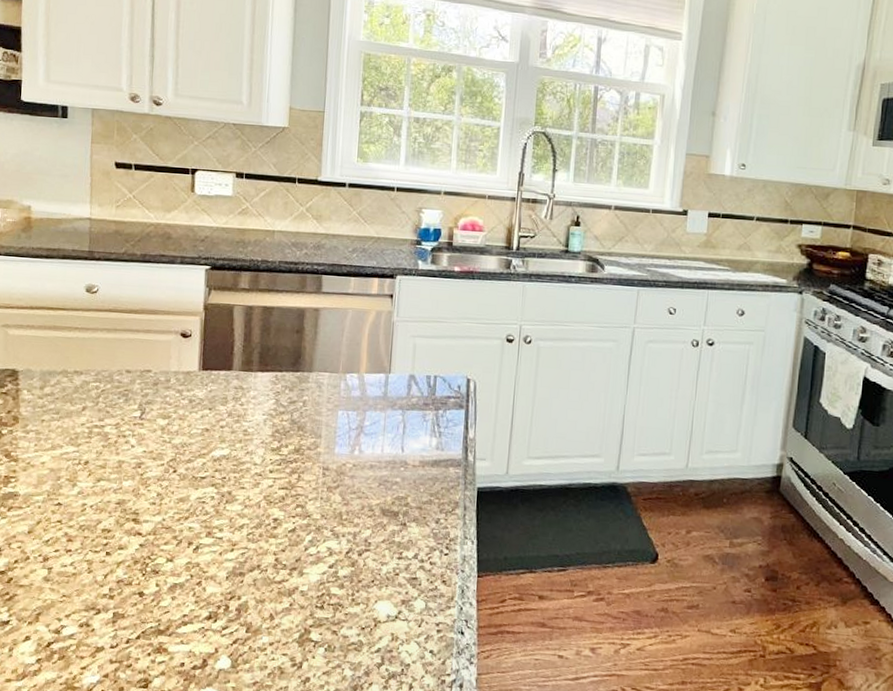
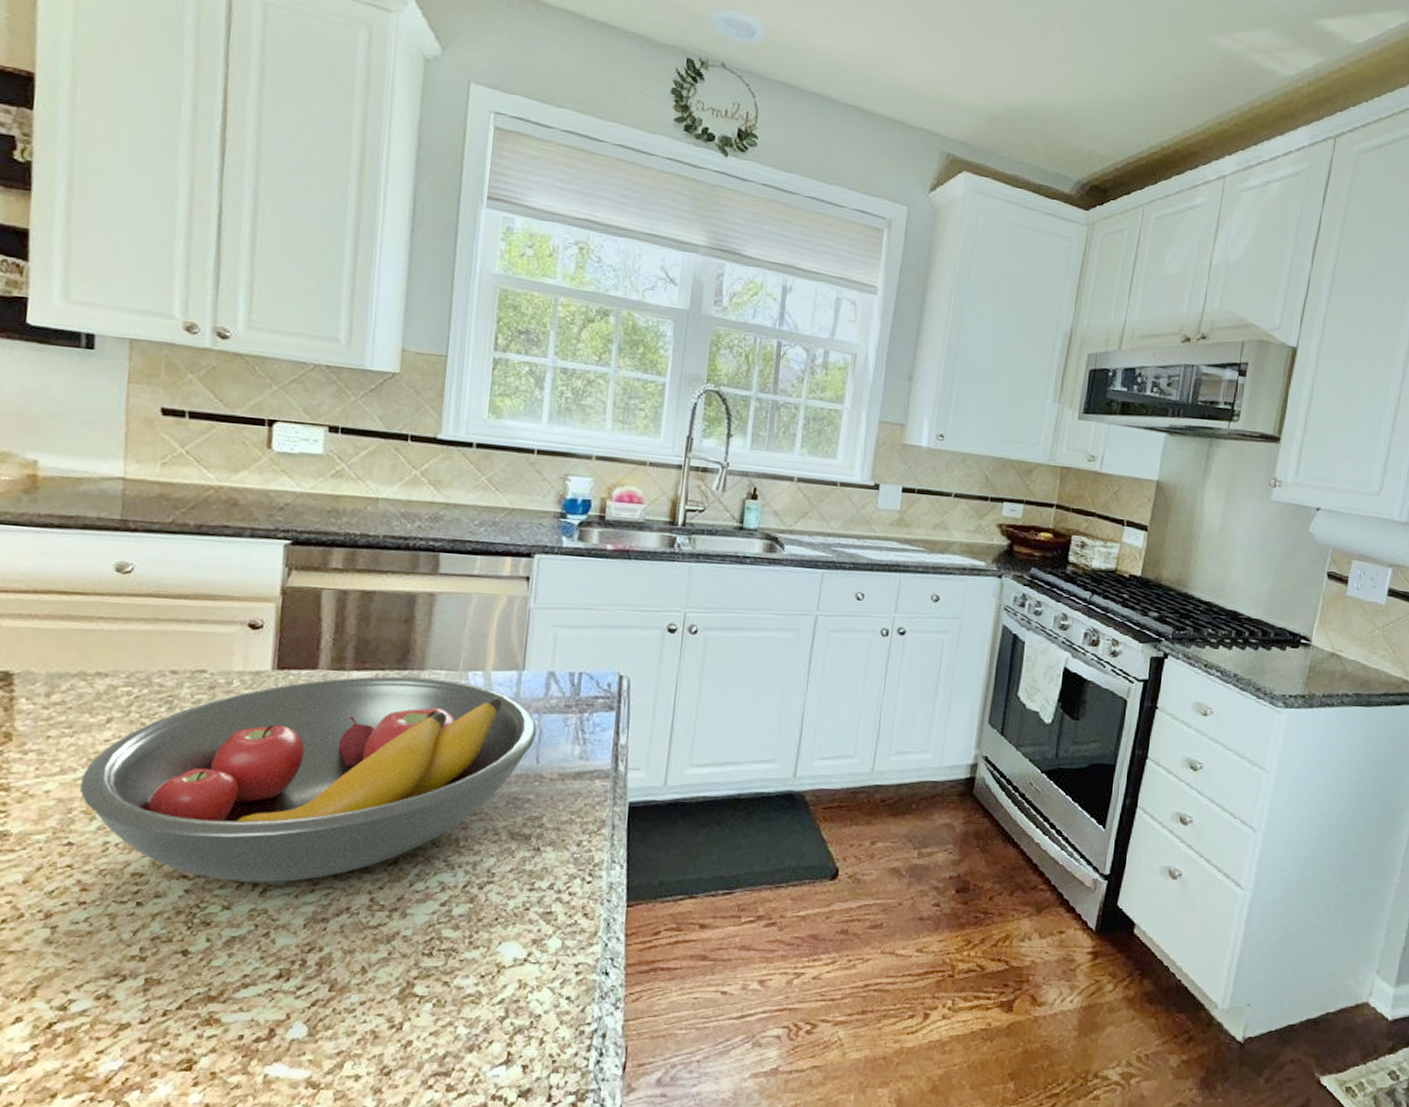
fruit bowl: none [65,377,401,542] -> present [79,676,537,883]

